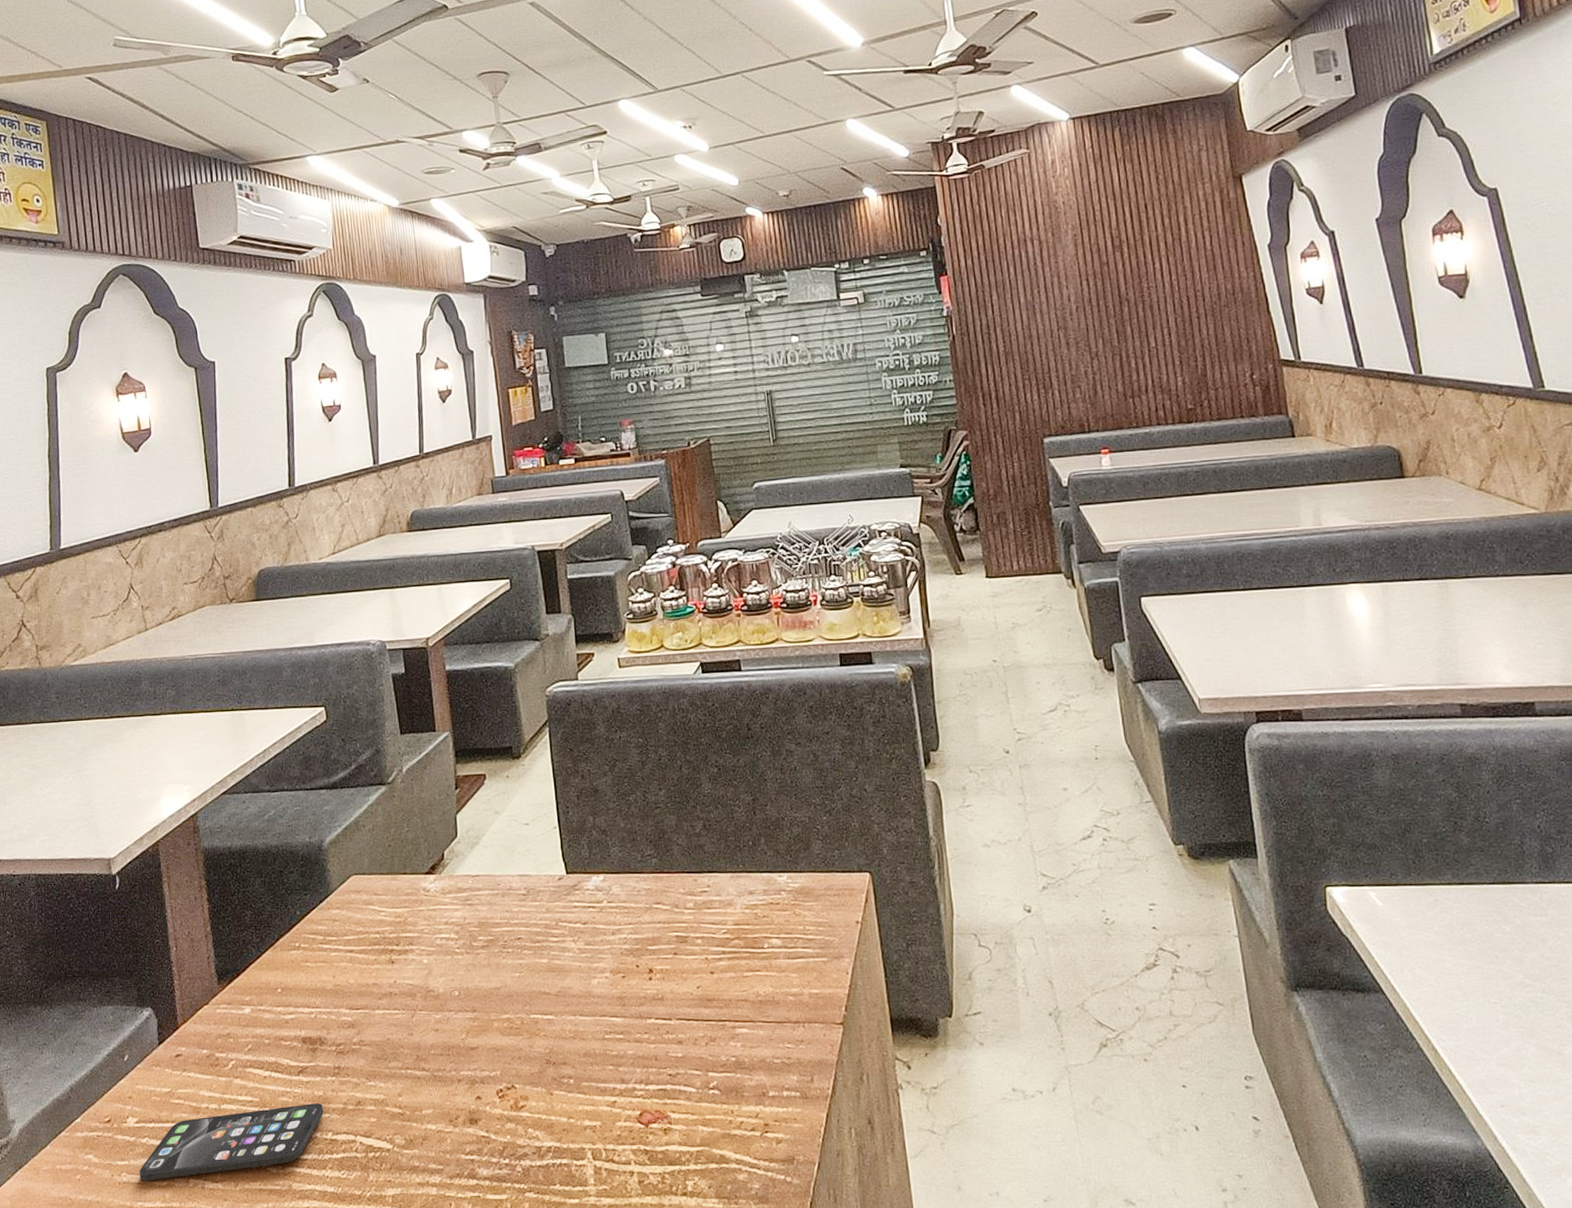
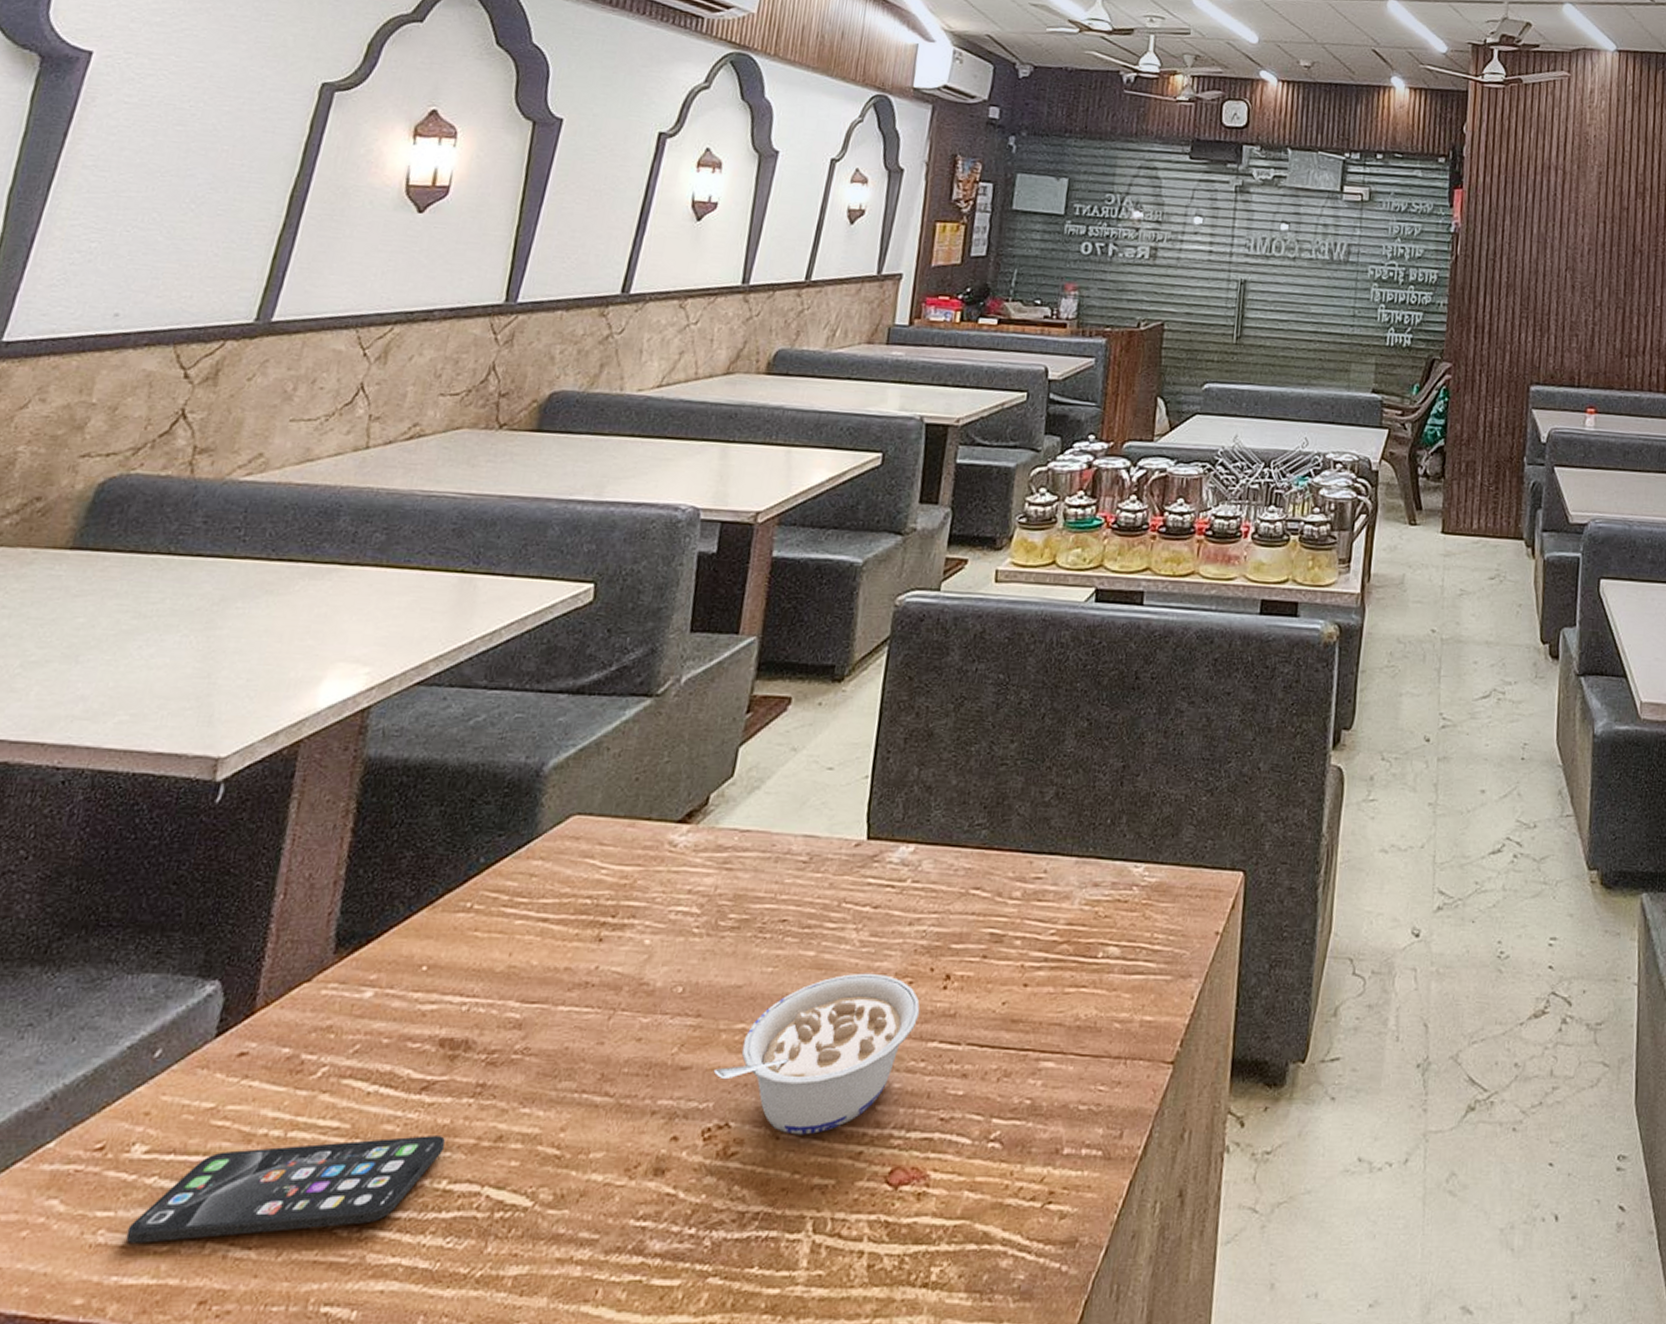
legume: none [494,972,636,1091] -> present [713,973,920,1135]

